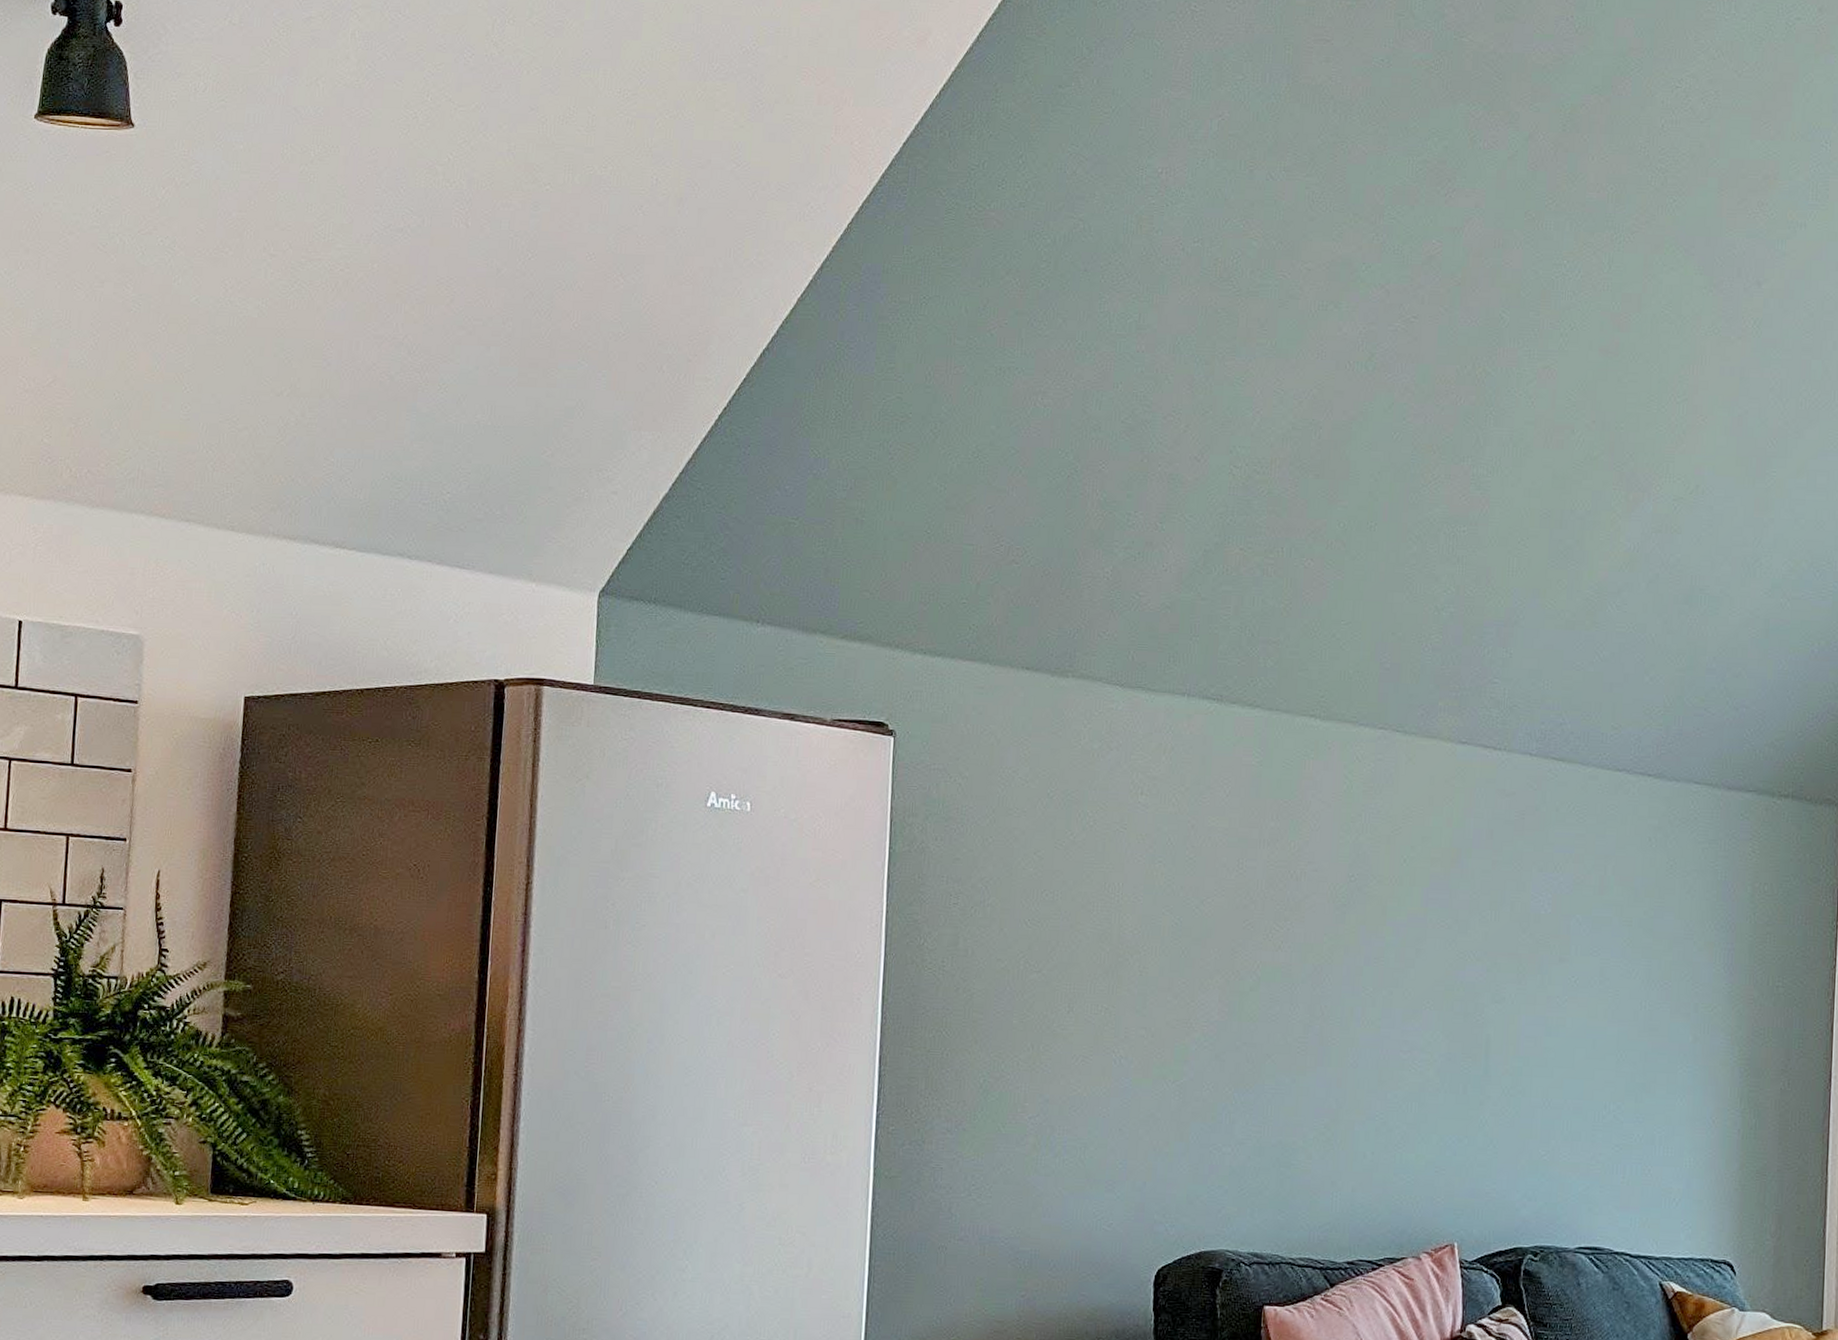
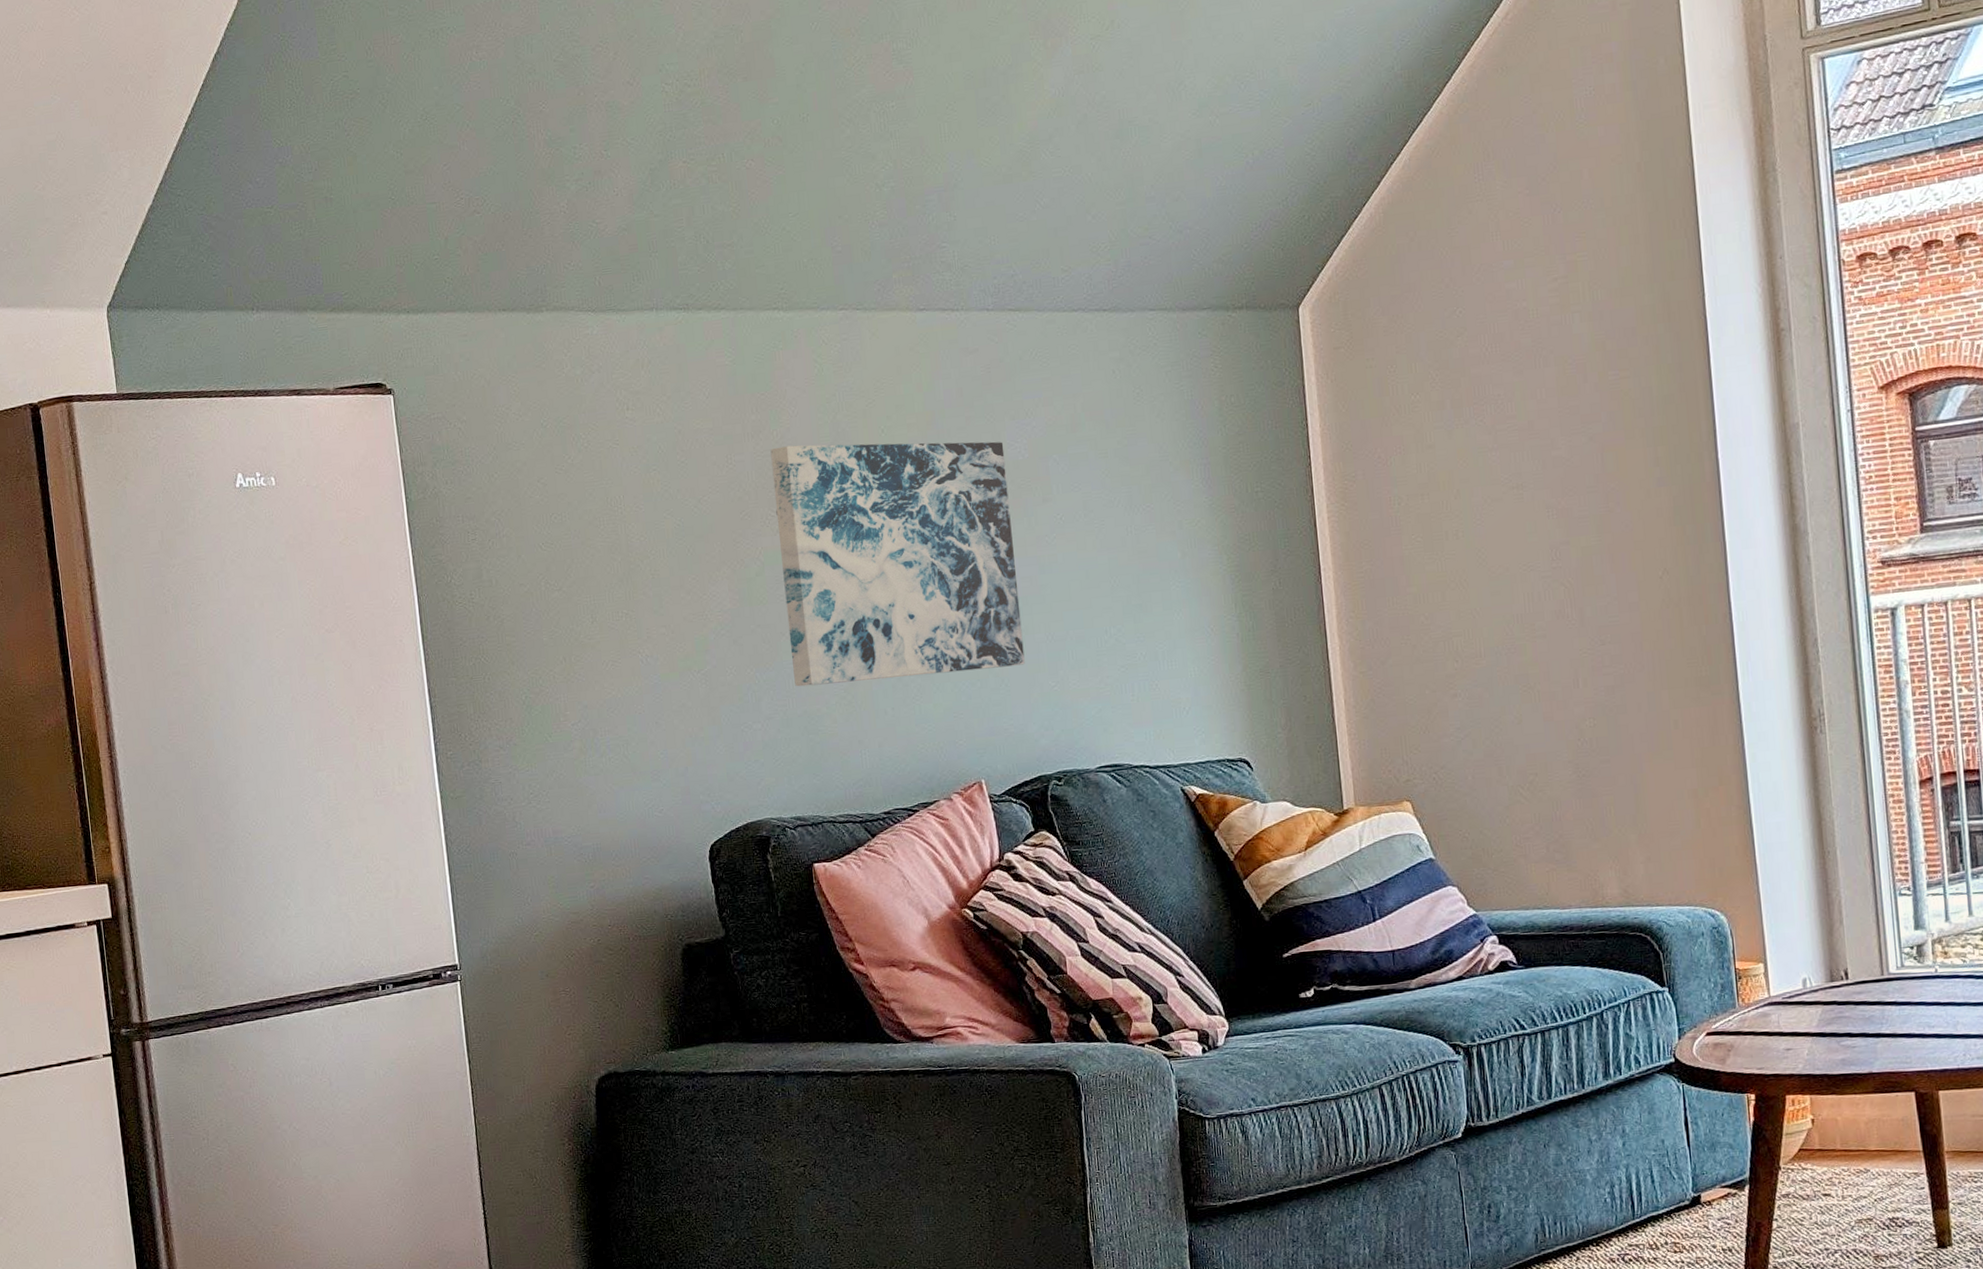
wall art: none [1273,859,1527,1128] -> present [770,441,1025,687]

